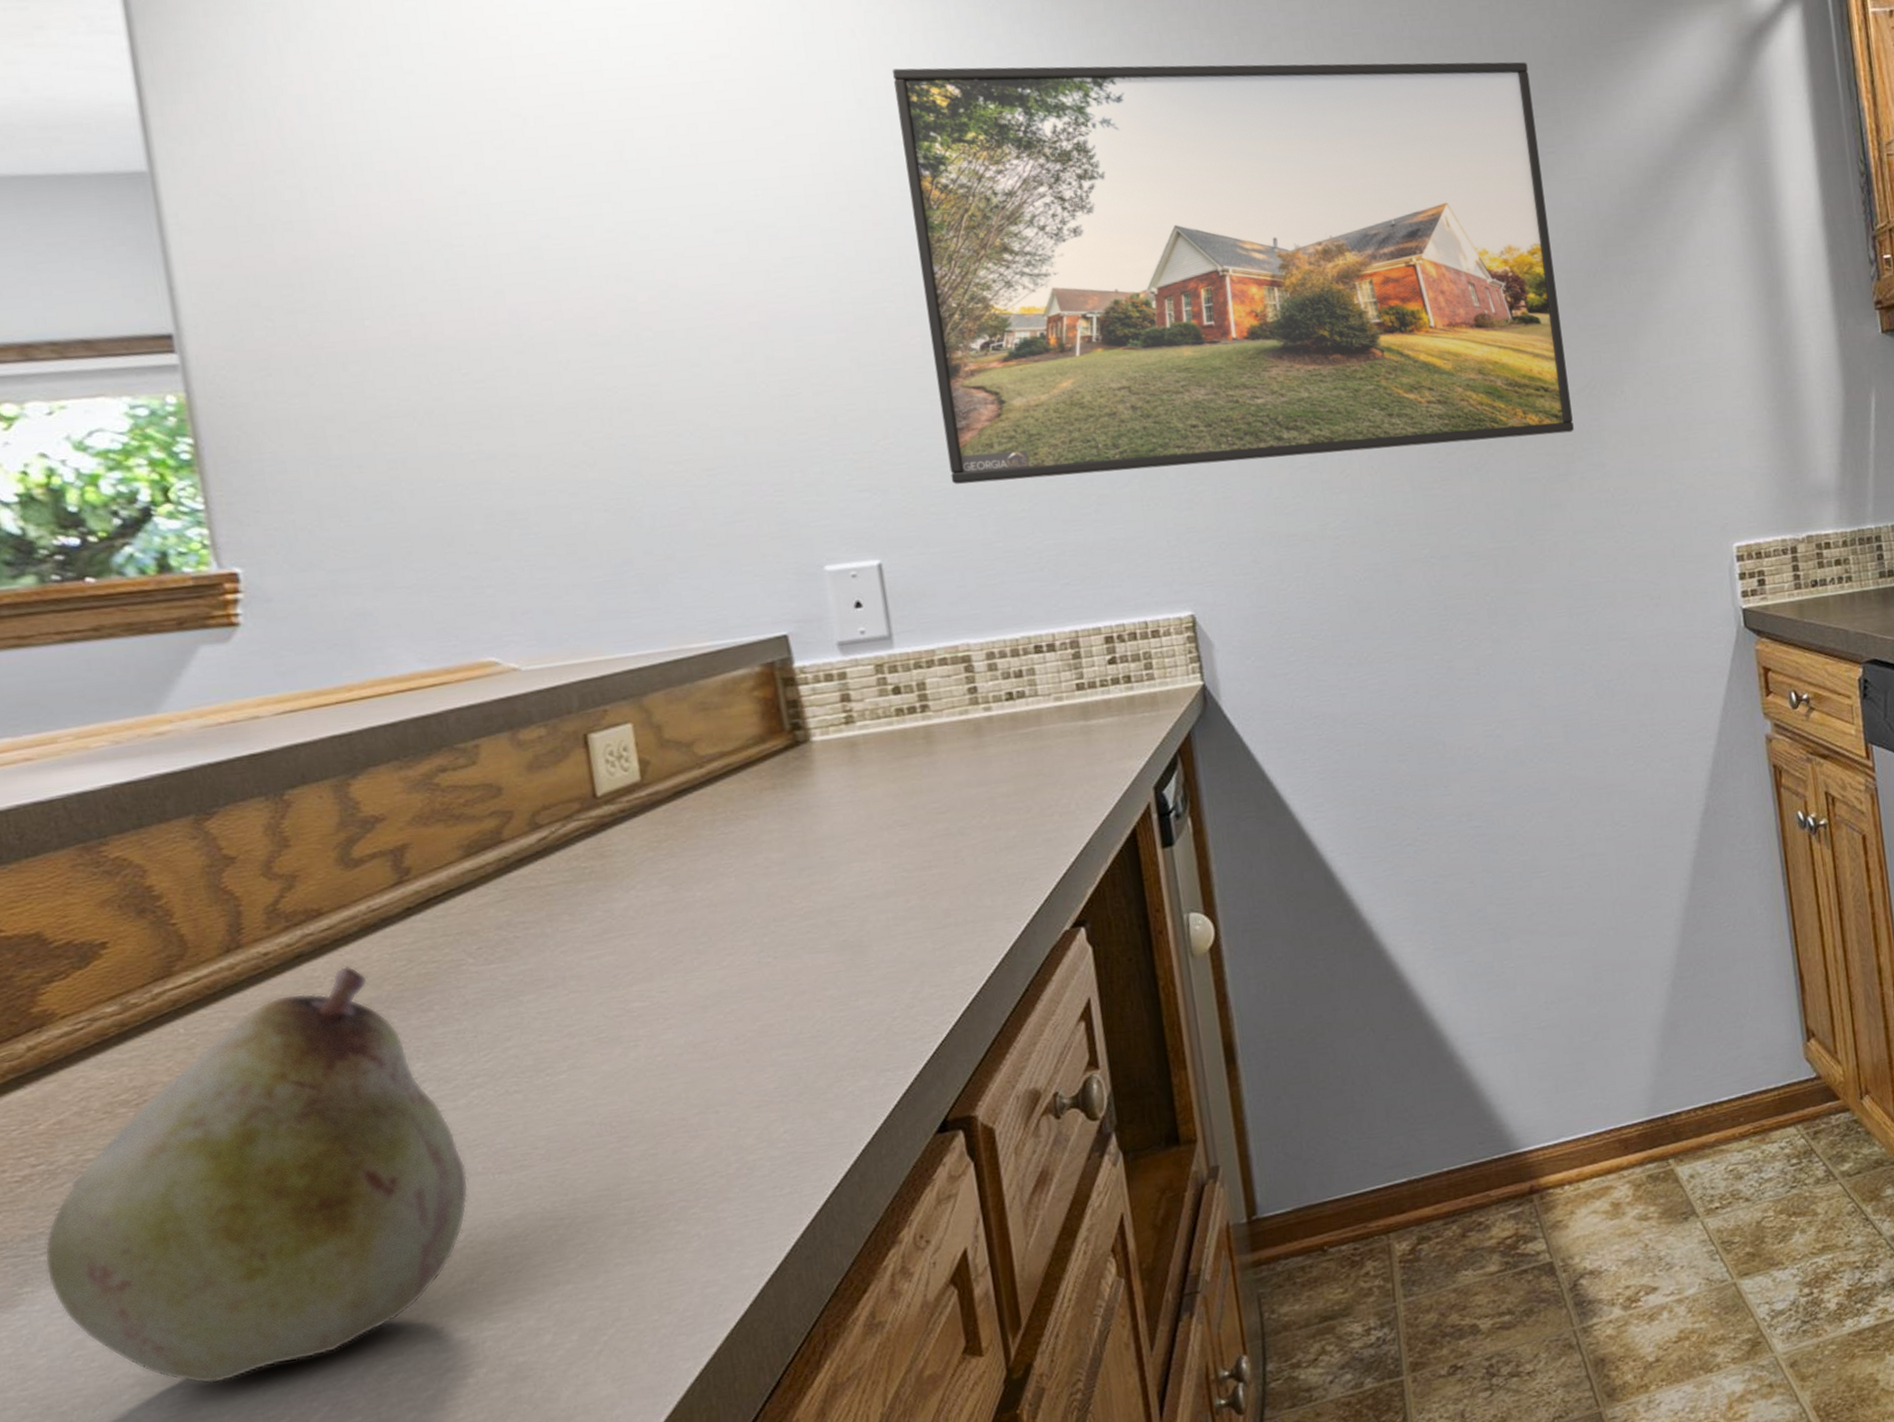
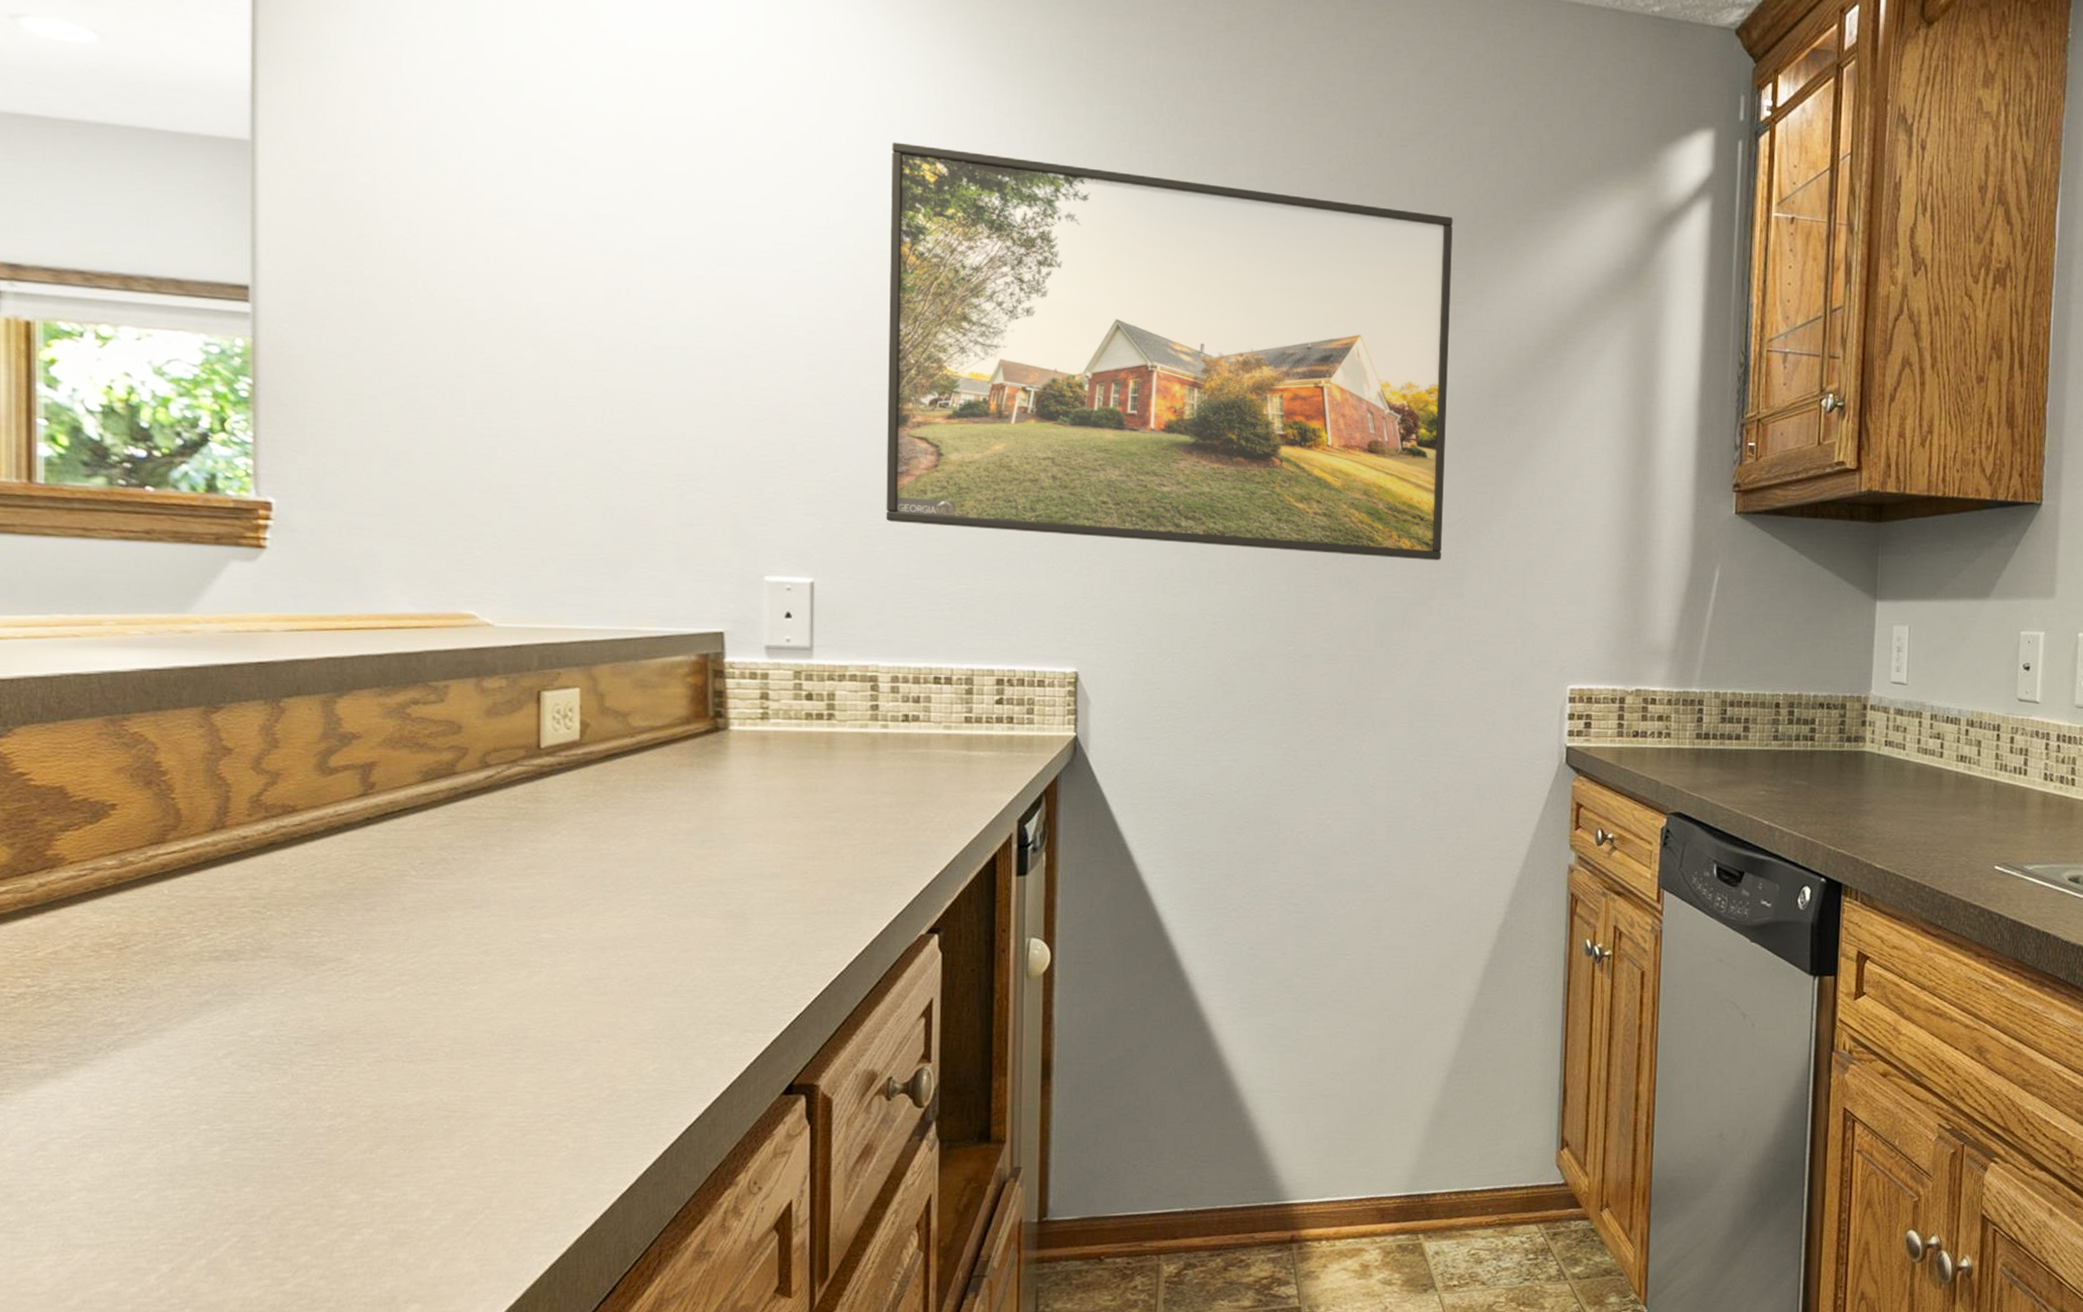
fruit: present [44,965,469,1384] -> none [25,859,382,1200]

